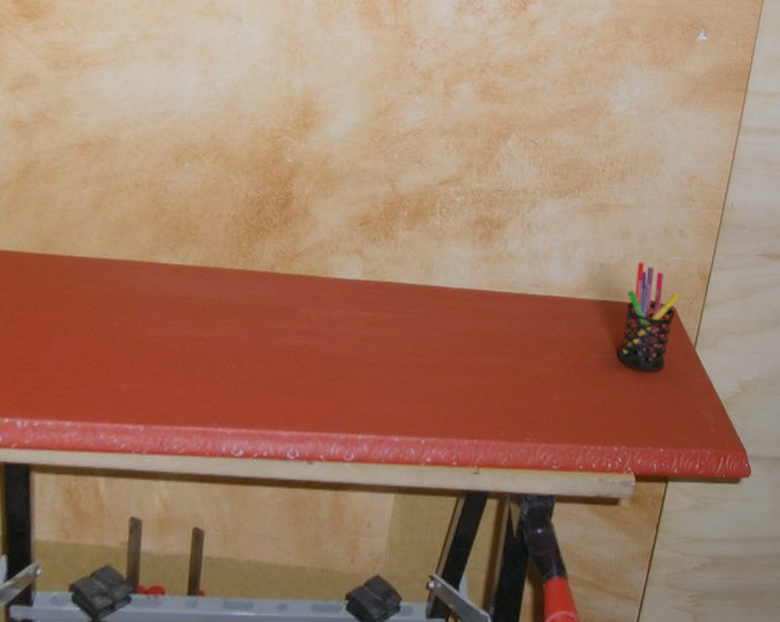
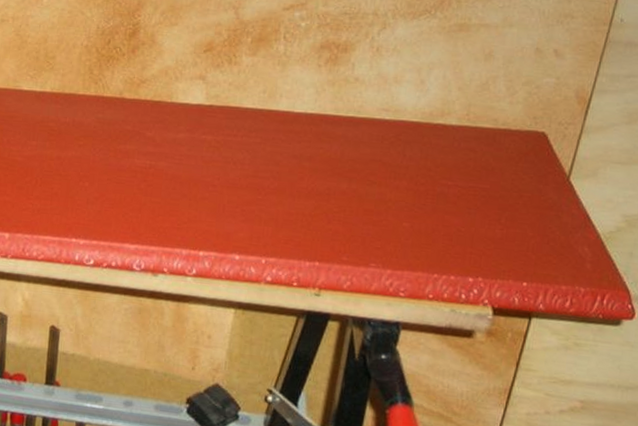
pen holder: present [618,262,680,372] -> none [477,85,553,201]

